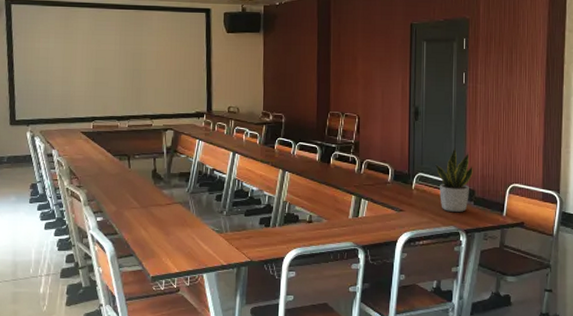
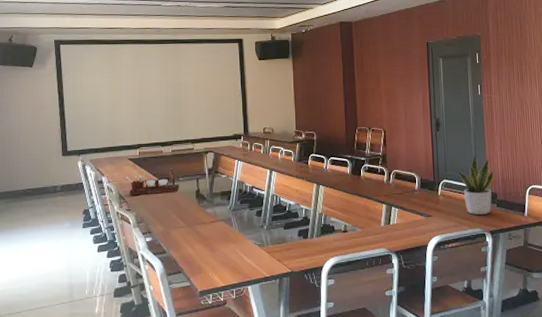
desk organizer: none [77,145,136,172] -> present [126,168,180,196]

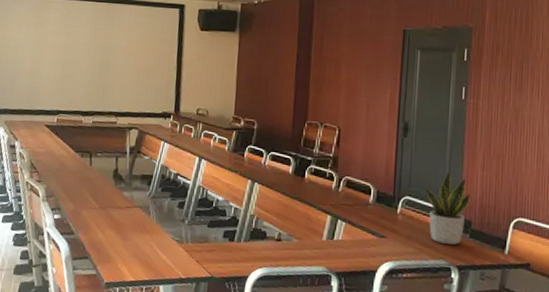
desk organizer: present [126,168,180,196] -> none [40,140,97,169]

